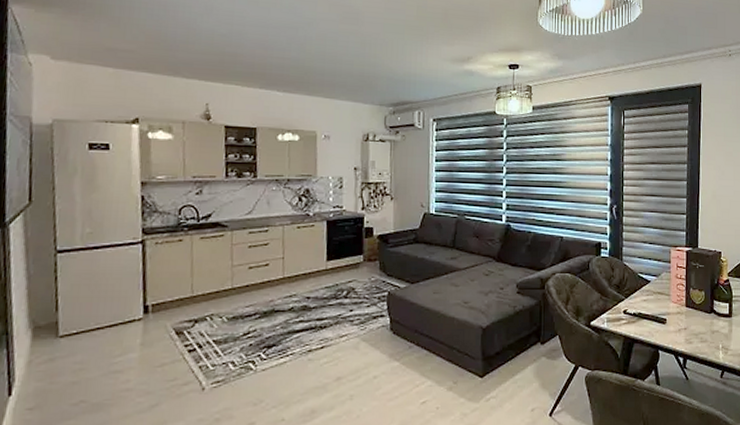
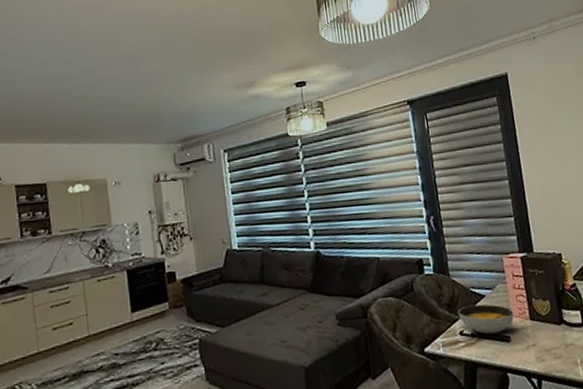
soup bowl: none [625,288,672,316] -> present [457,304,514,335]

